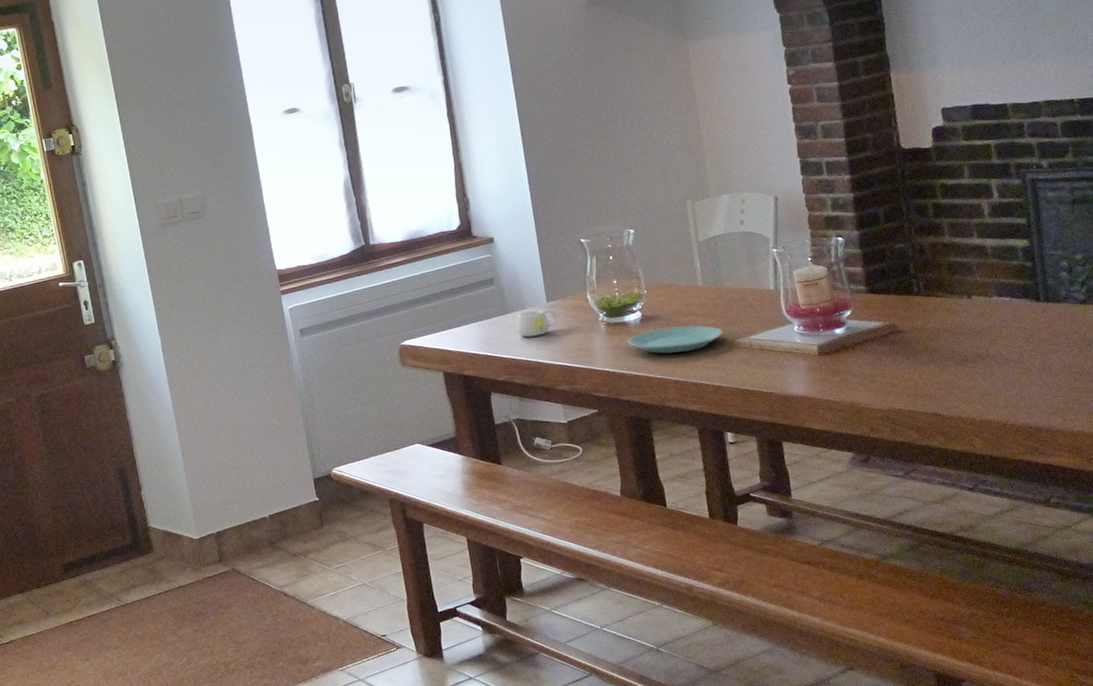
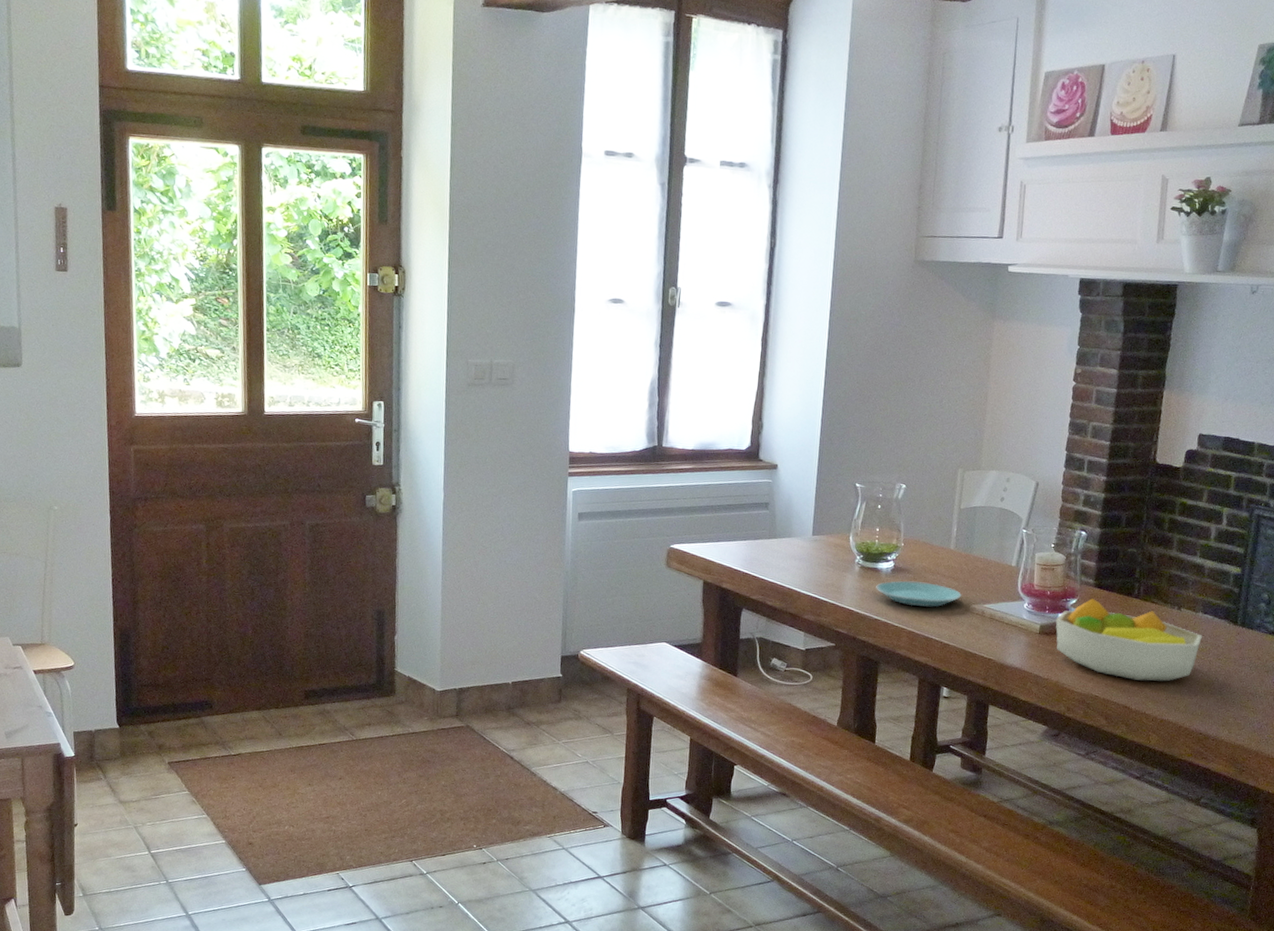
mug: present [516,309,557,337] -> none [779,539,818,565]
fruit bowl: none [833,305,1004,384] -> present [1055,599,1202,682]

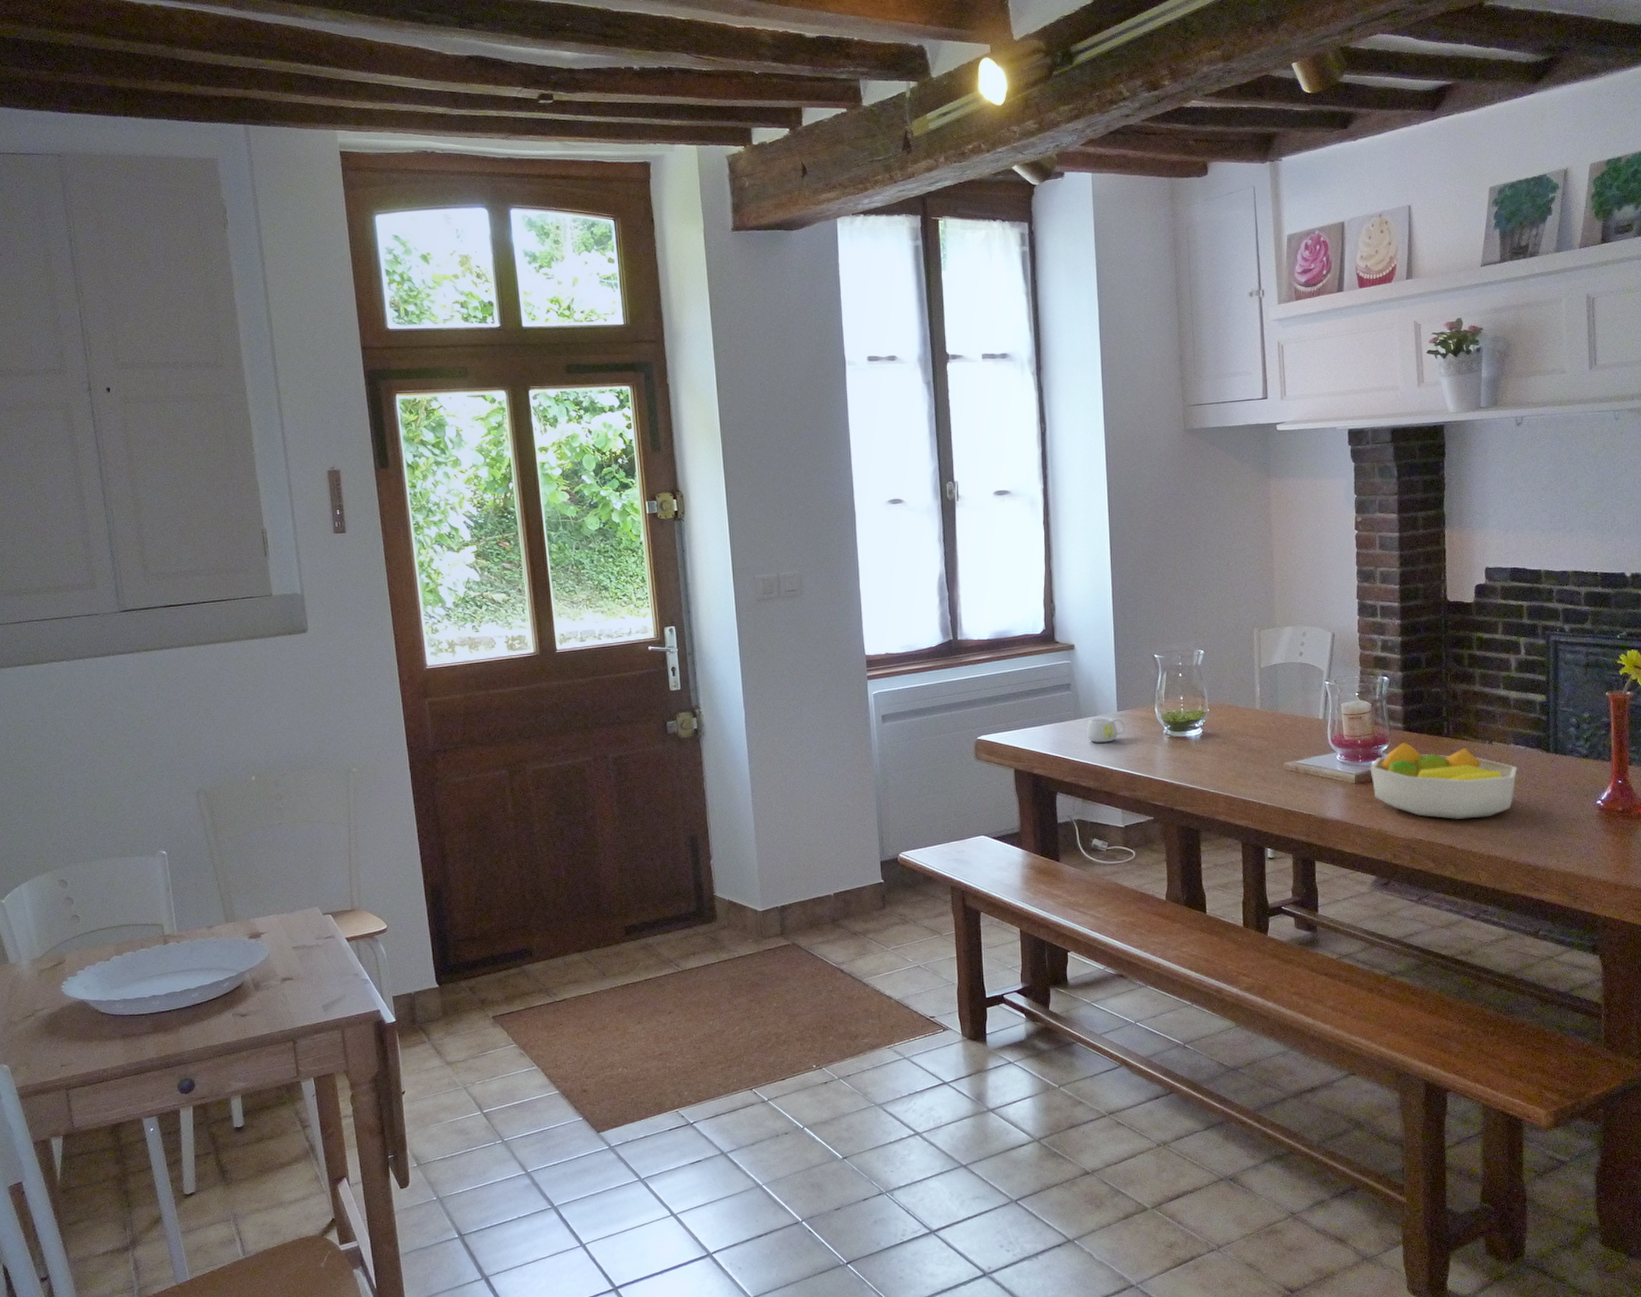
mug: none [779,539,818,565] -> present [1087,717,1125,743]
plate: present [876,580,962,607] -> none [1187,745,1273,770]

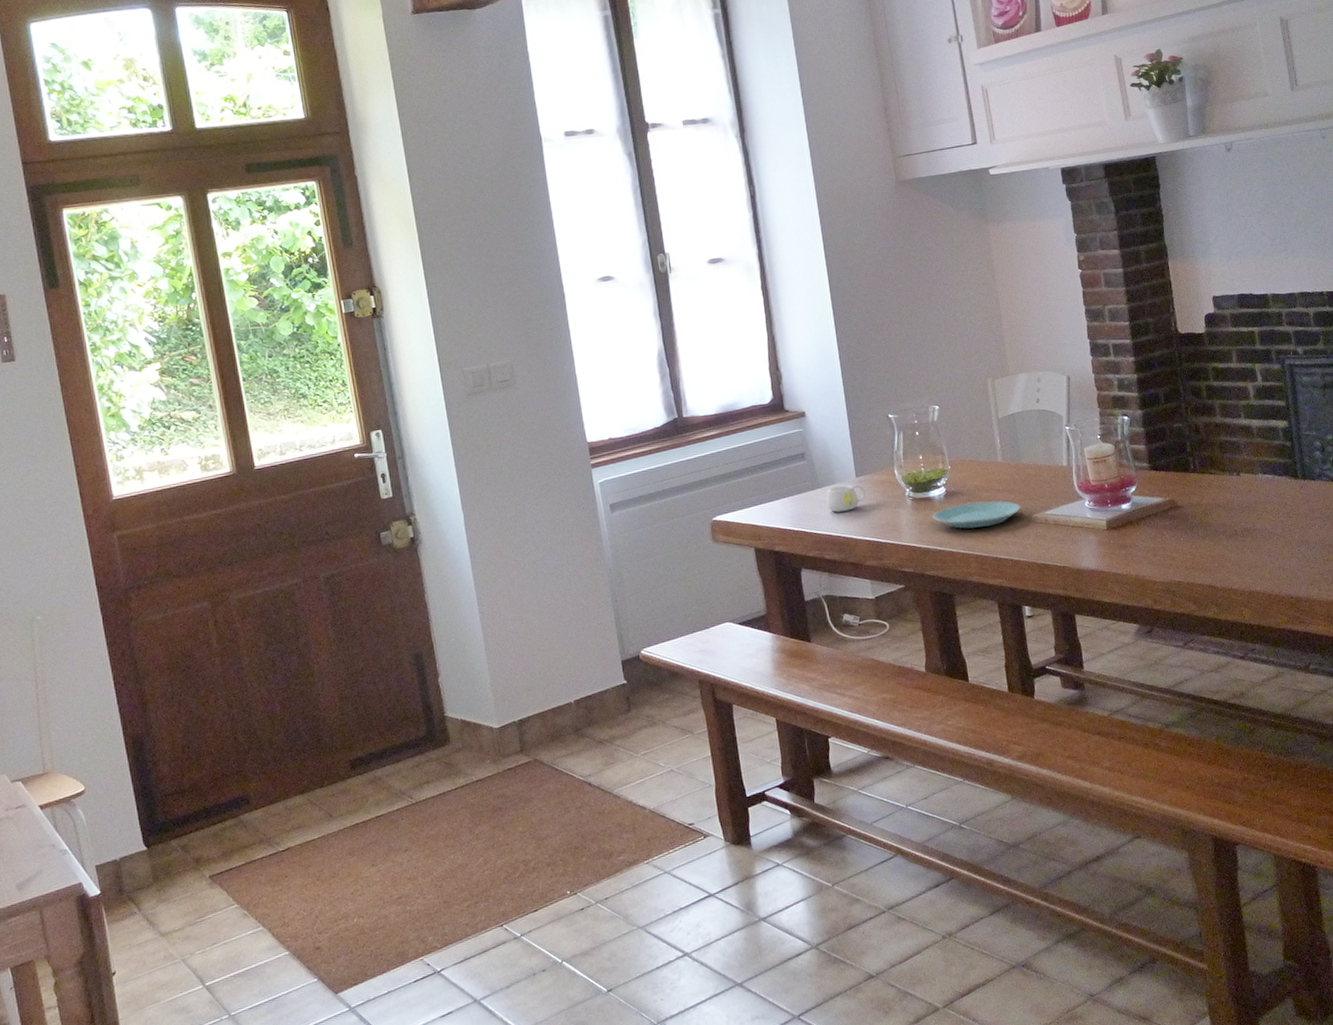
plate: none [1187,745,1273,770] -> present [932,500,1021,529]
fruit bowl: present [1370,742,1517,819] -> none [1120,482,1268,557]

